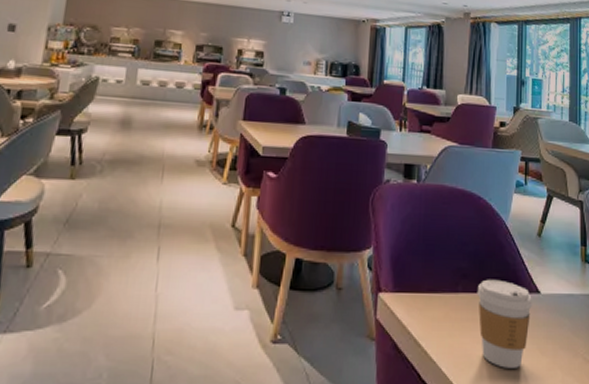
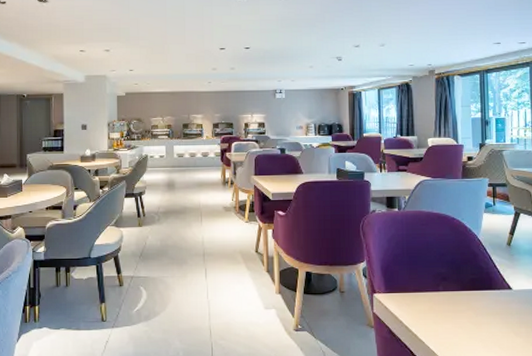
coffee cup: present [476,279,532,368] -> none [455,280,505,346]

